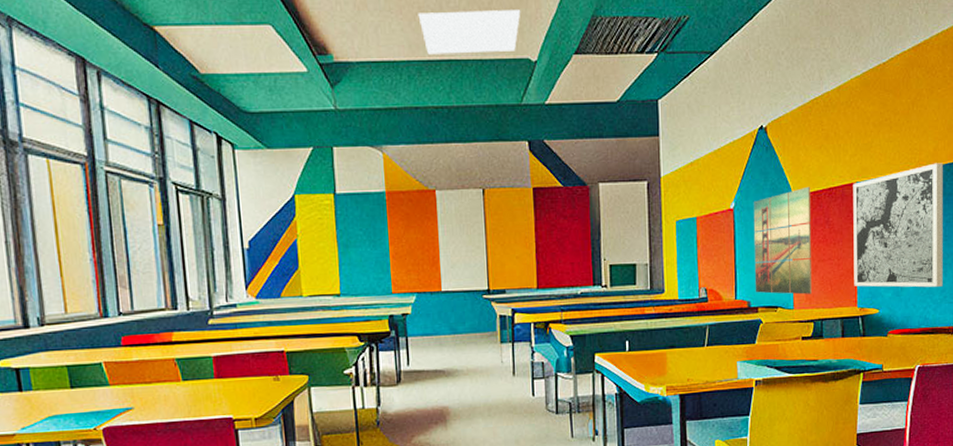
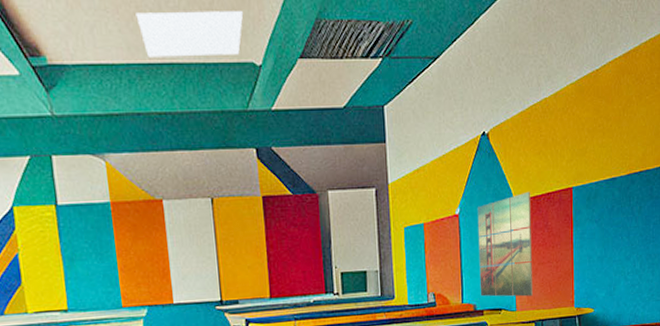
wall art: present [853,163,943,288] -> none [569,167,651,288]

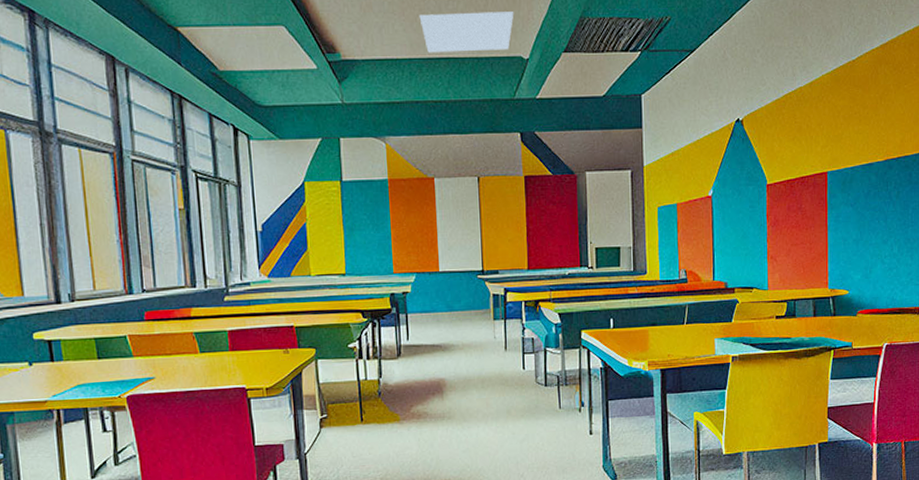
wall art: present [477,191,533,297] -> none [730,175,785,276]

